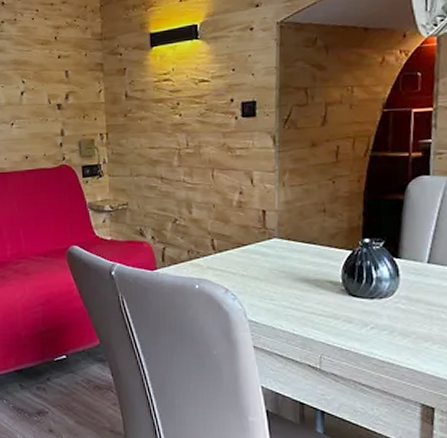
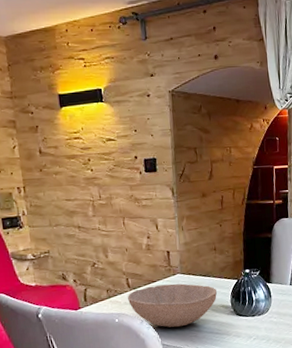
bowl: none [212,249,325,302] -> present [128,283,218,328]

